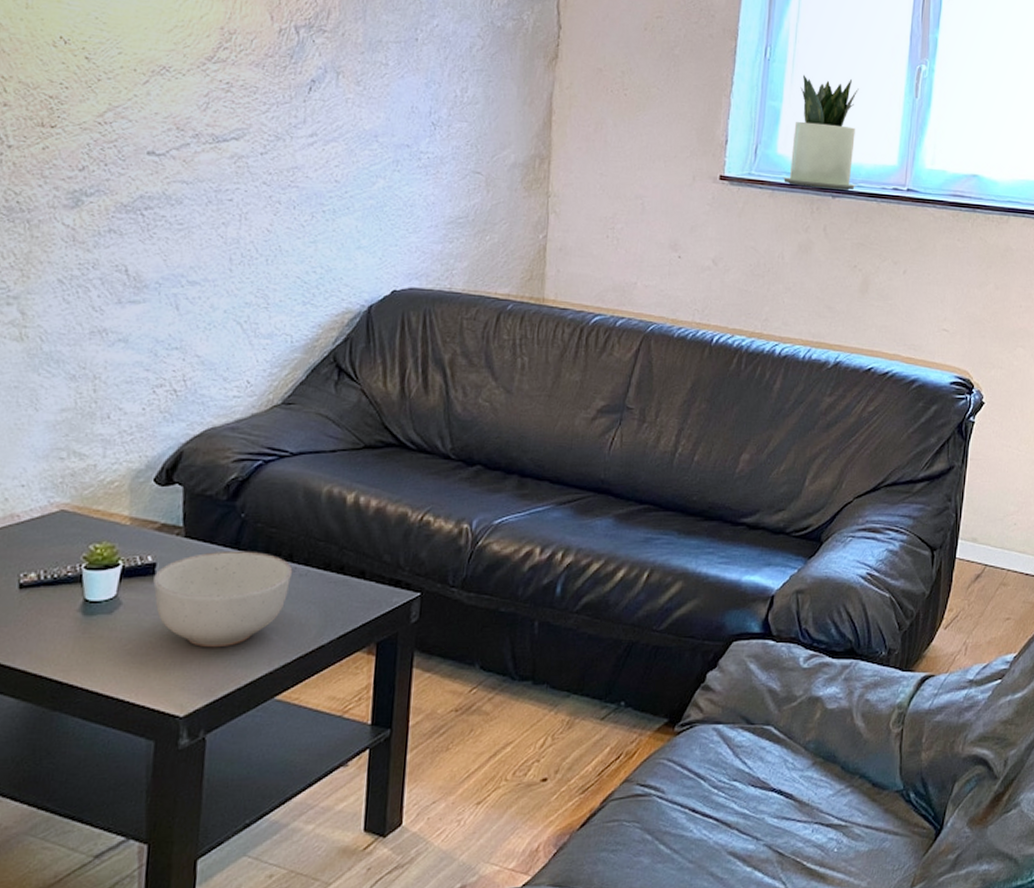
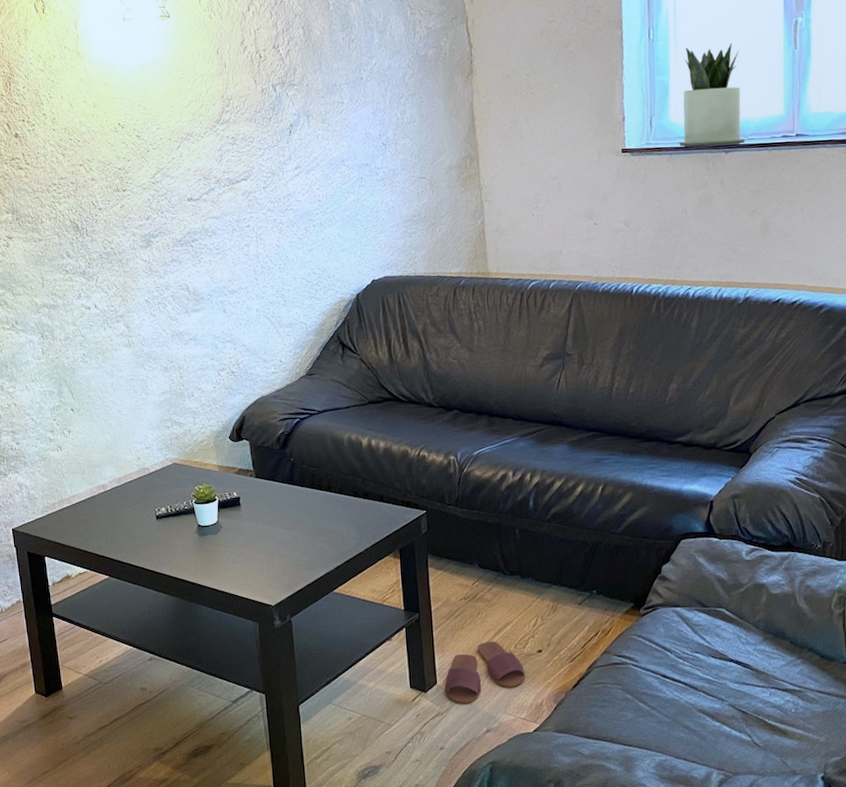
bowl: present [153,550,293,648] -> none [240,485,333,556]
slippers: none [412,766,521,851] -> present [445,641,525,703]

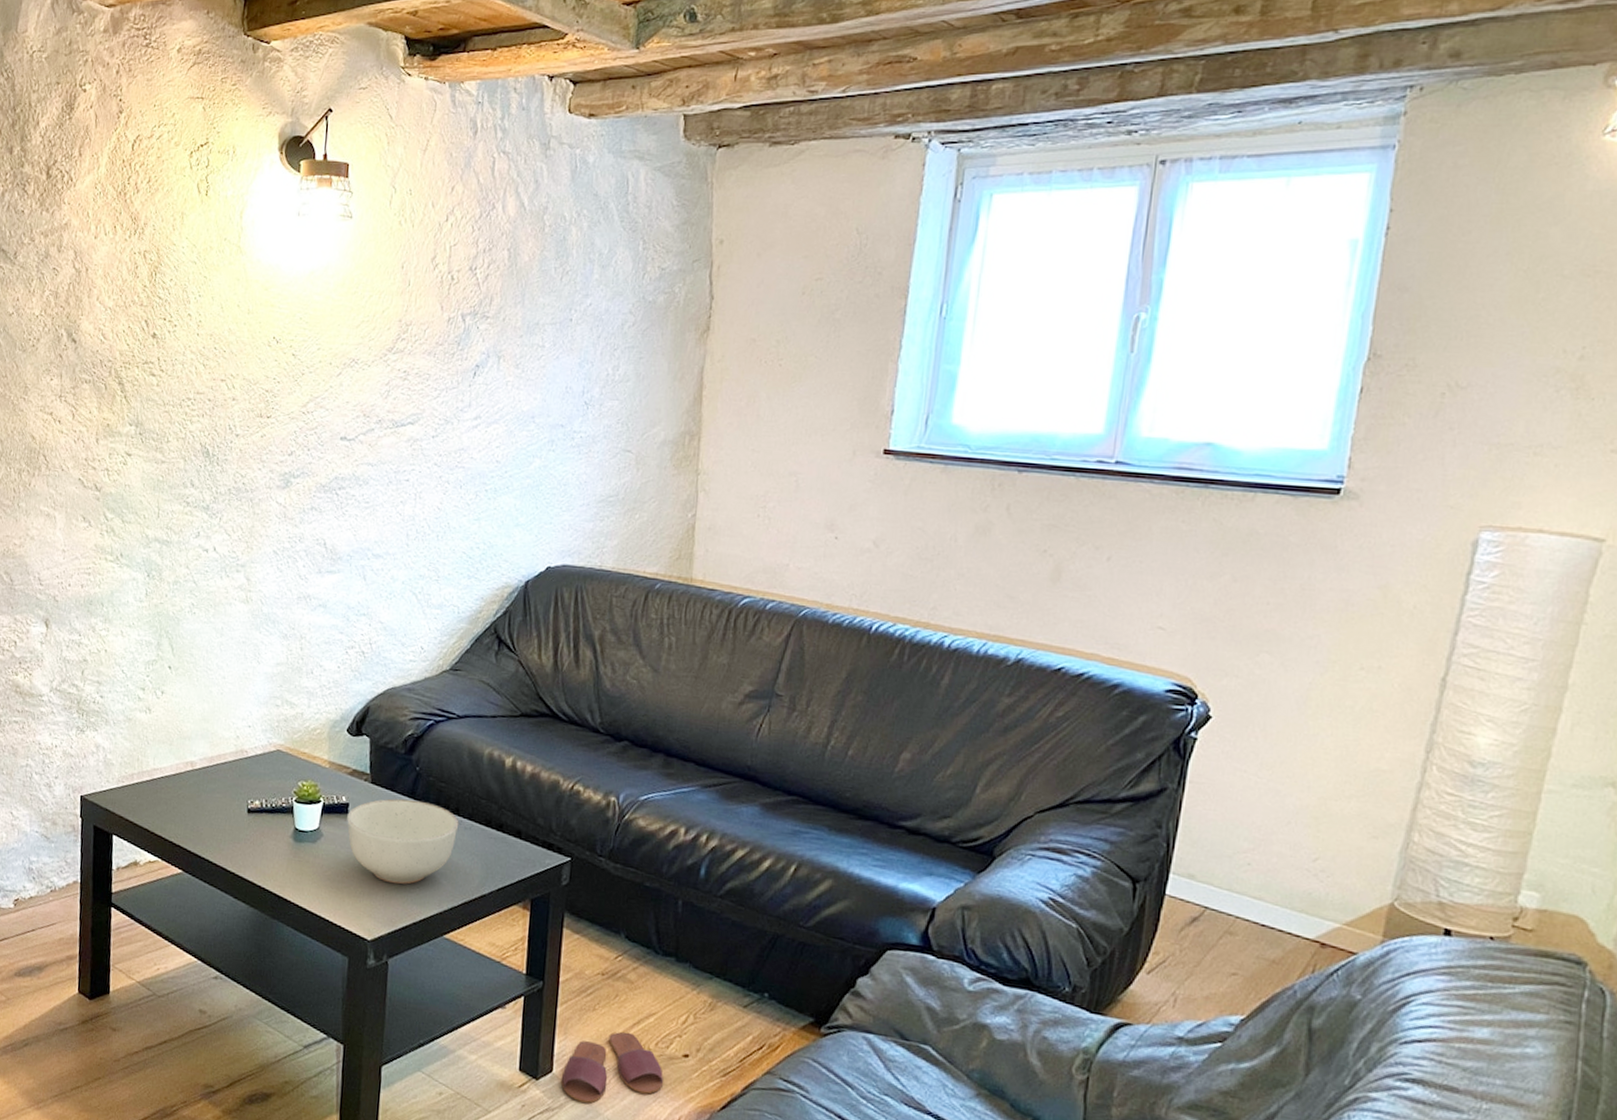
bowl: none [240,485,333,556] -> present [347,798,459,885]
planter: present [677,43,747,148] -> none [958,333,1056,465]

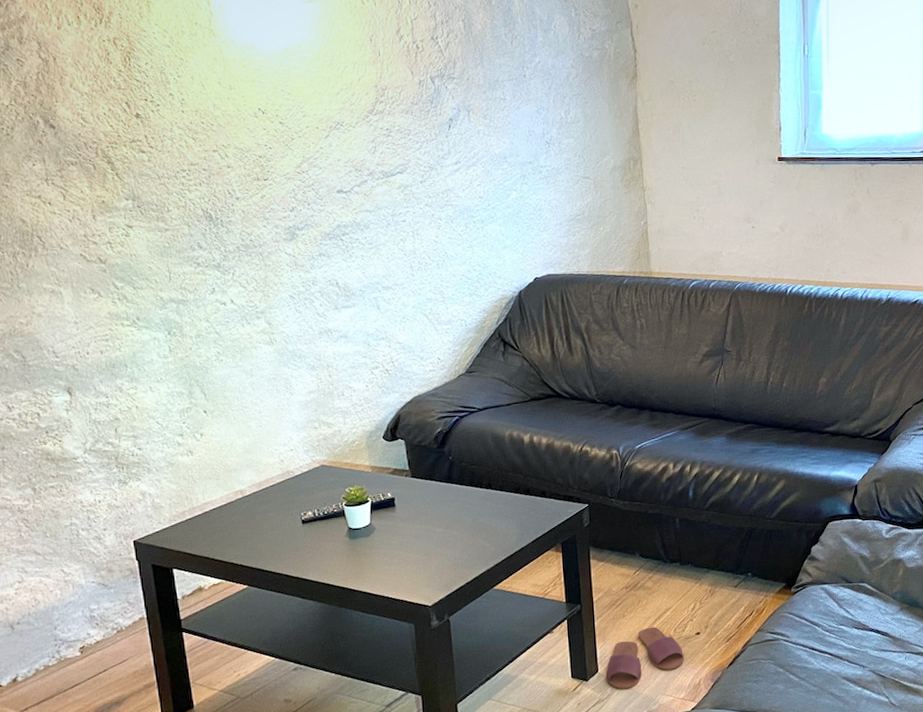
bowl: present [347,798,459,885] -> none [394,483,493,556]

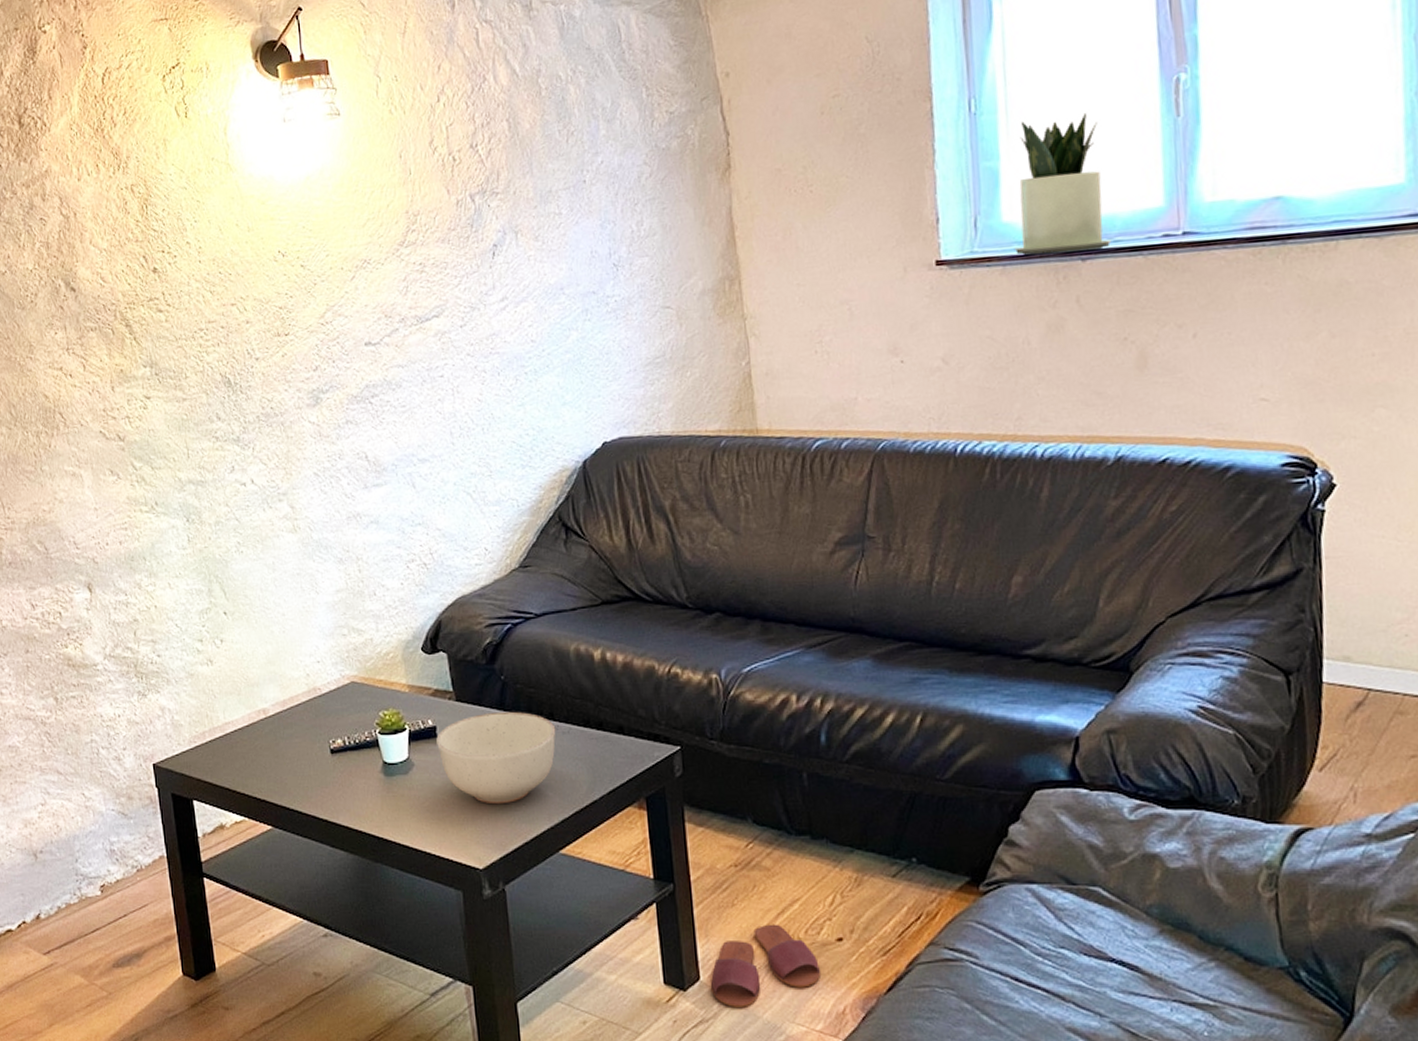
bowl: none [394,483,493,556] -> present [436,711,556,805]
planter: none [829,63,890,159] -> present [1013,112,1112,256]

